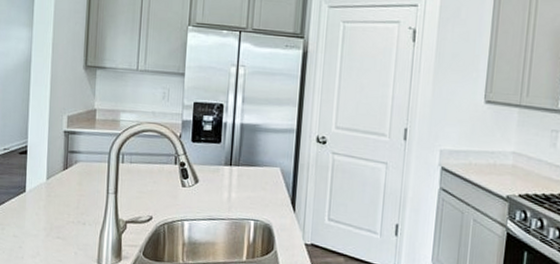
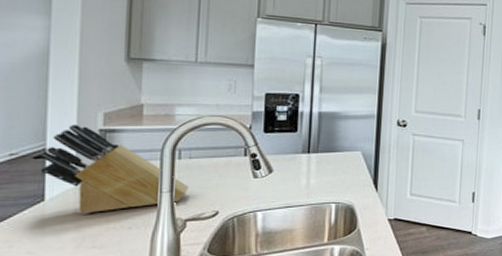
knife block: none [22,125,129,207] -> present [37,124,188,214]

